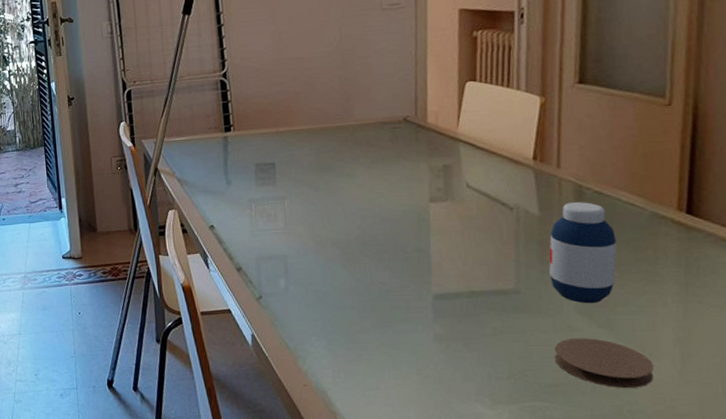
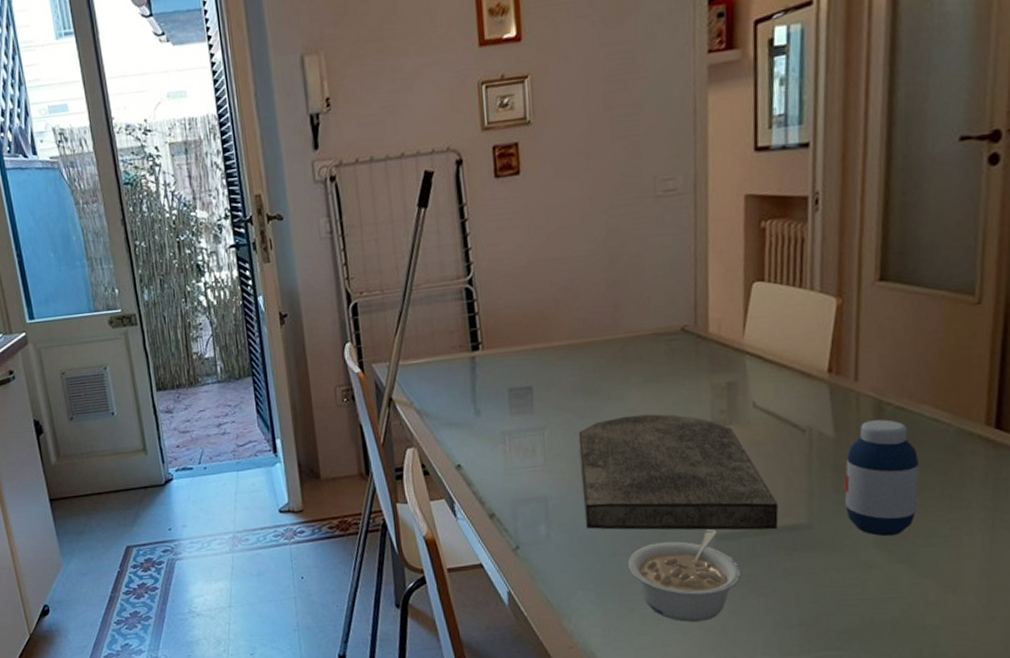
cutting board: none [314,189,489,292] -> present [578,414,779,531]
legume: none [355,290,457,369] -> present [627,529,742,622]
coaster: present [554,338,654,389] -> none [850,575,958,630]

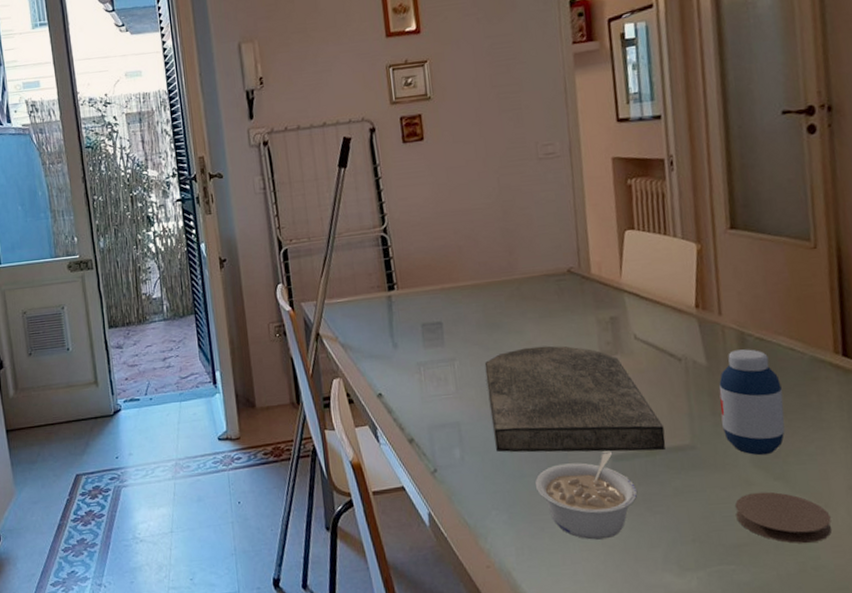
coaster: none [850,575,958,630] -> present [734,491,832,544]

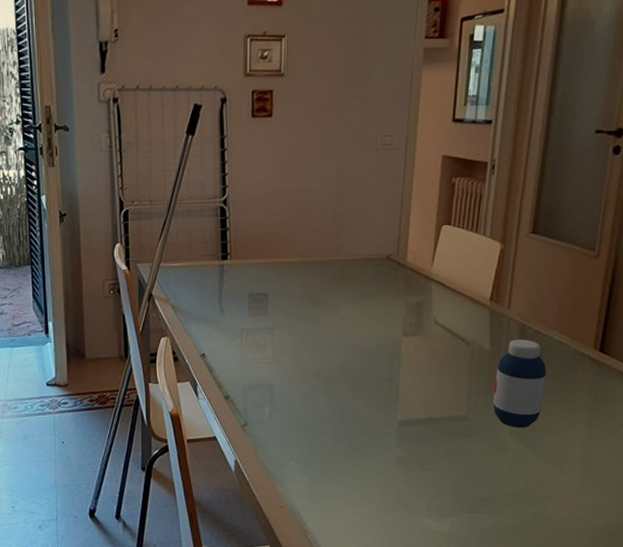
cutting board: present [484,345,666,453] -> none [300,323,445,419]
legume: present [535,451,638,540] -> none [330,417,415,489]
coaster: present [734,491,832,544] -> none [490,457,563,500]

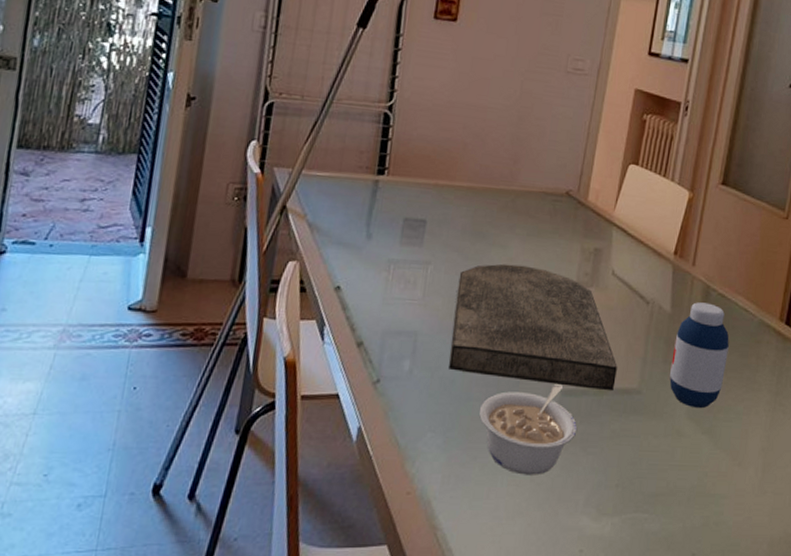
cutting board: none [300,323,445,419] -> present [449,264,617,390]
legume: none [330,417,415,489] -> present [479,384,578,475]

